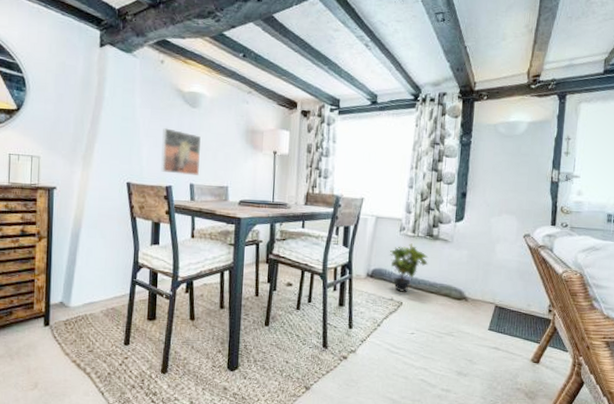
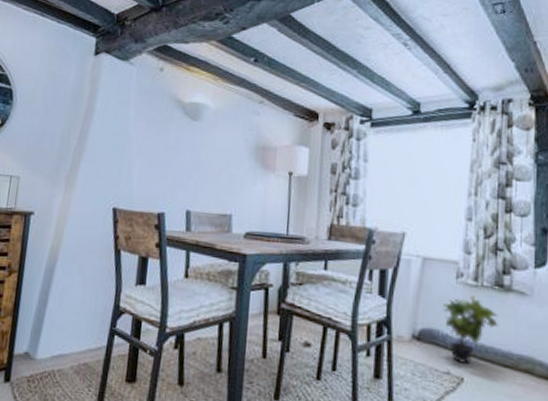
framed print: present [161,127,201,176] -> none [153,143,201,201]

